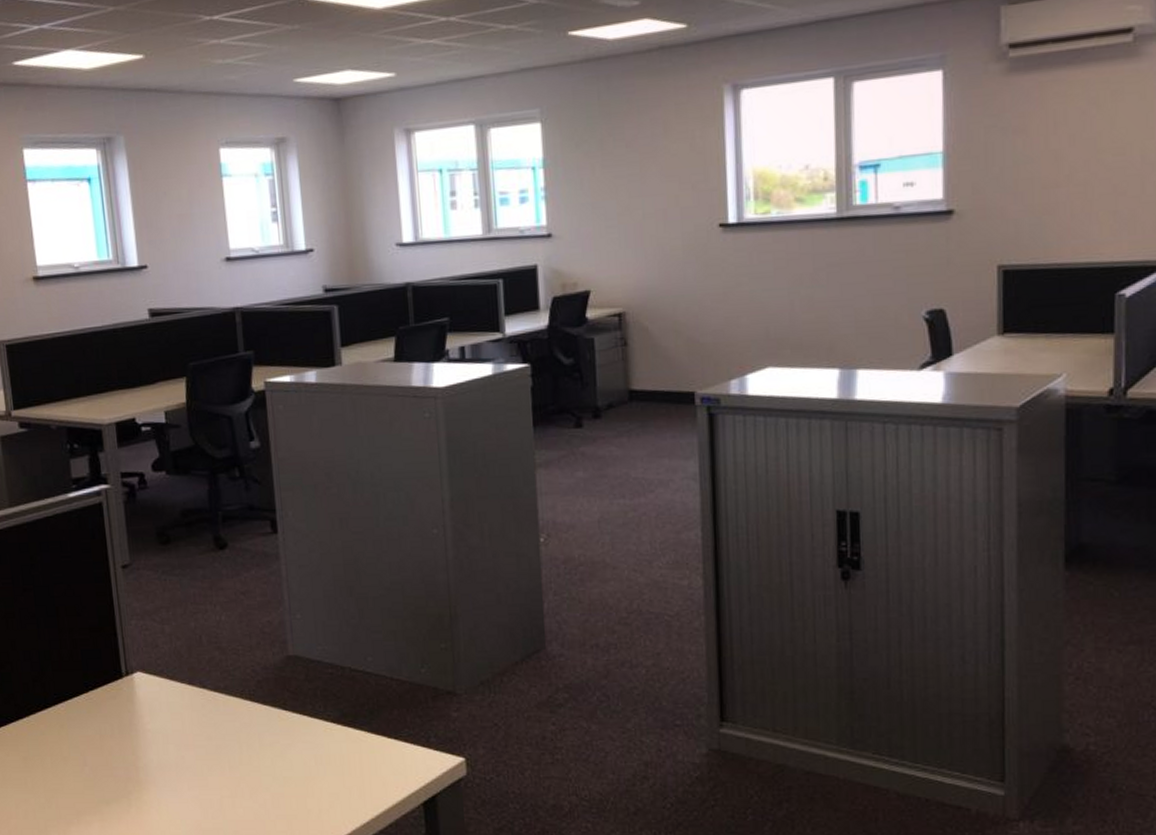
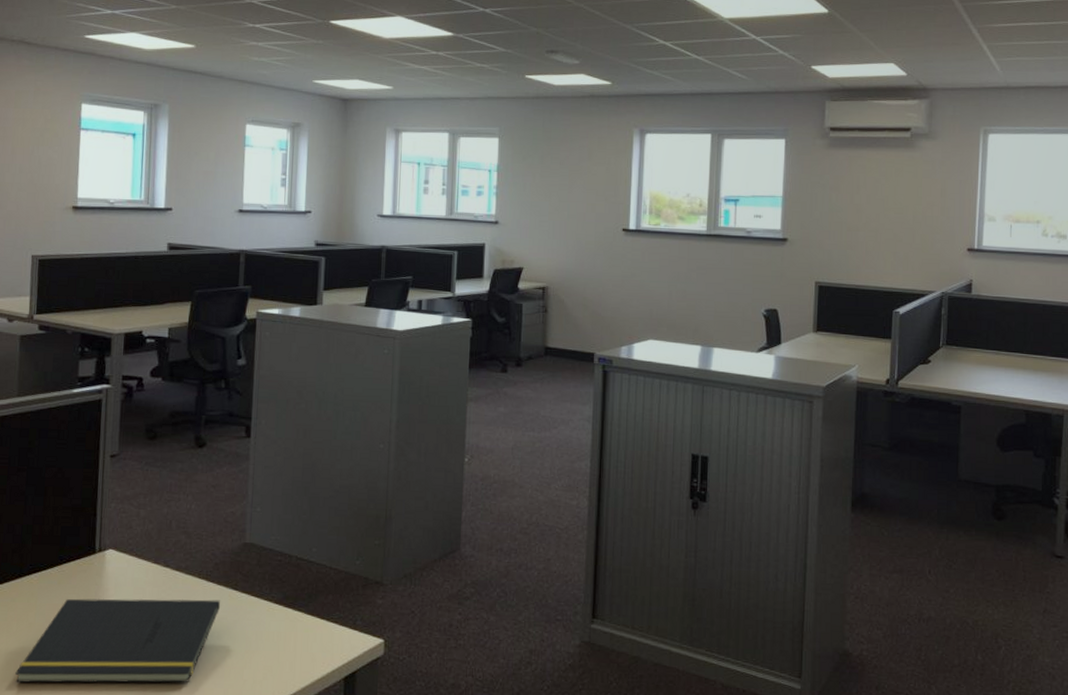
notepad: none [58,722,270,821] -> present [15,598,220,684]

